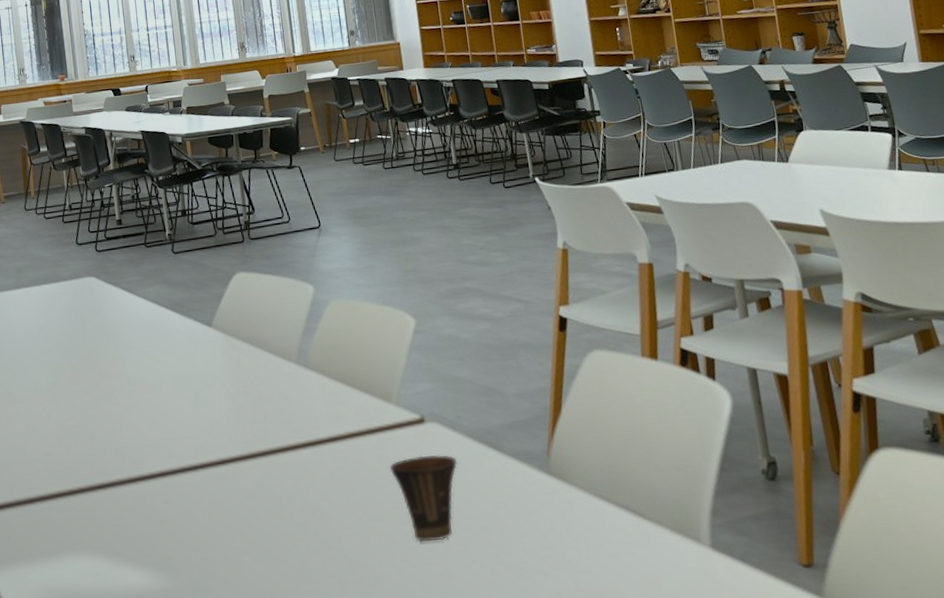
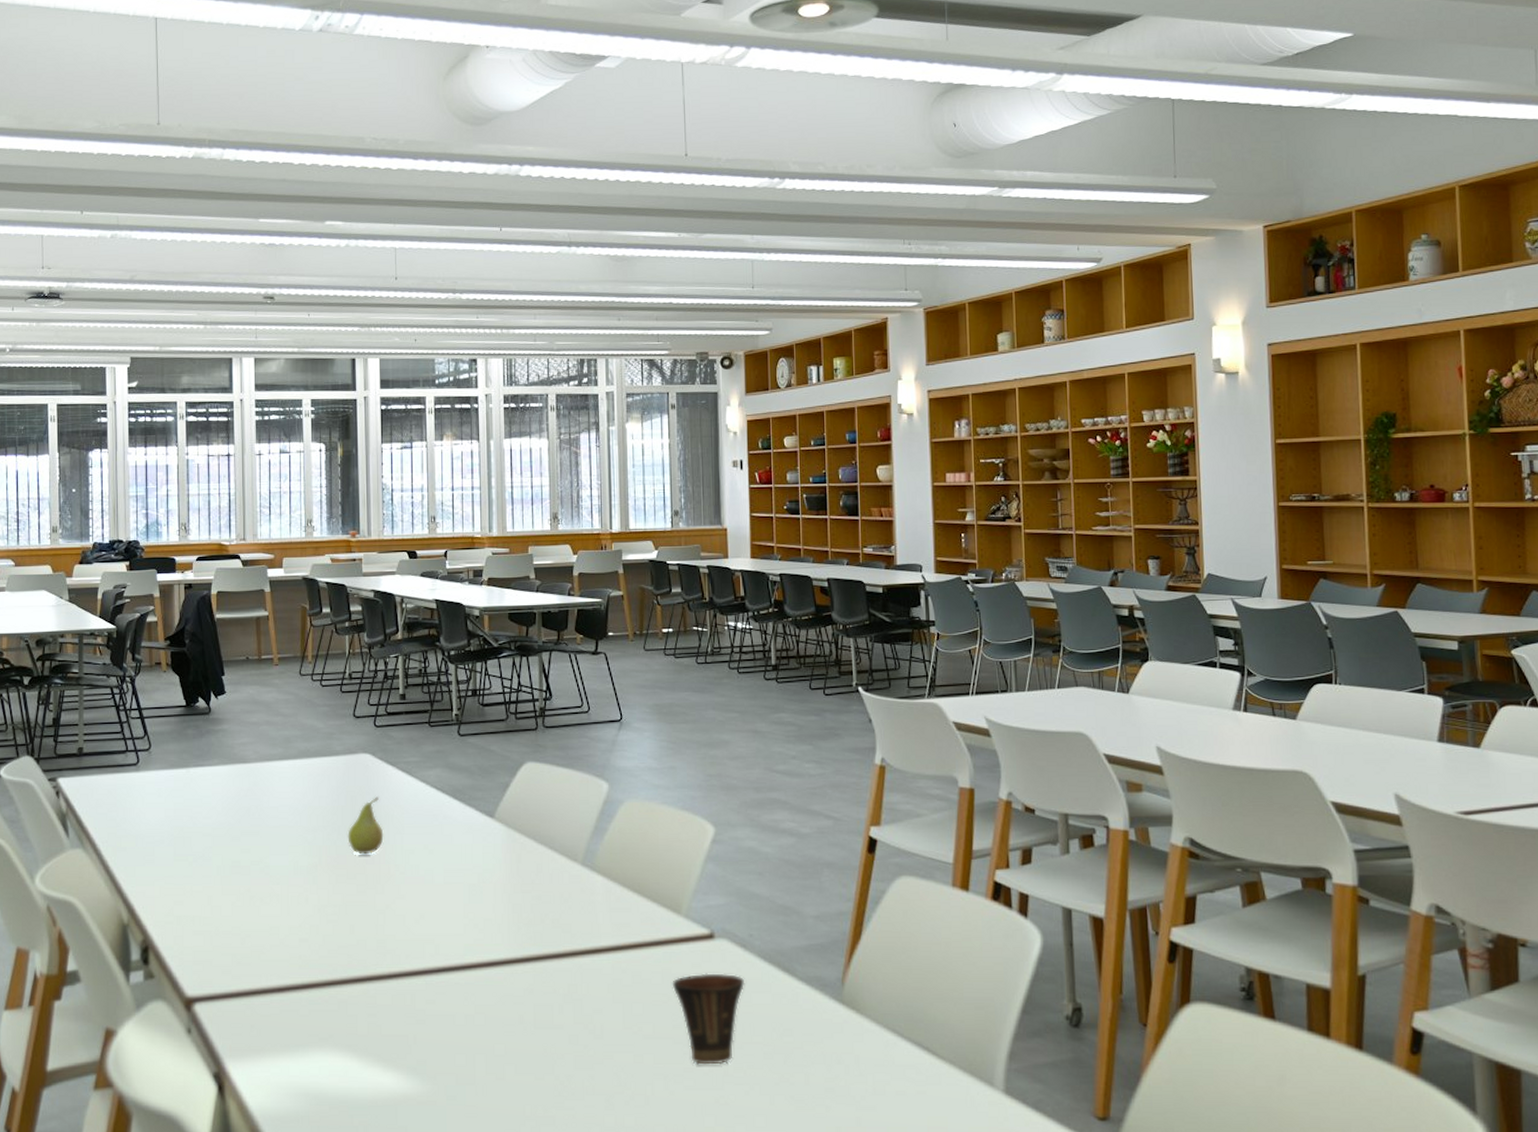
fruit: none [80,315,113,370] -> present [348,796,384,854]

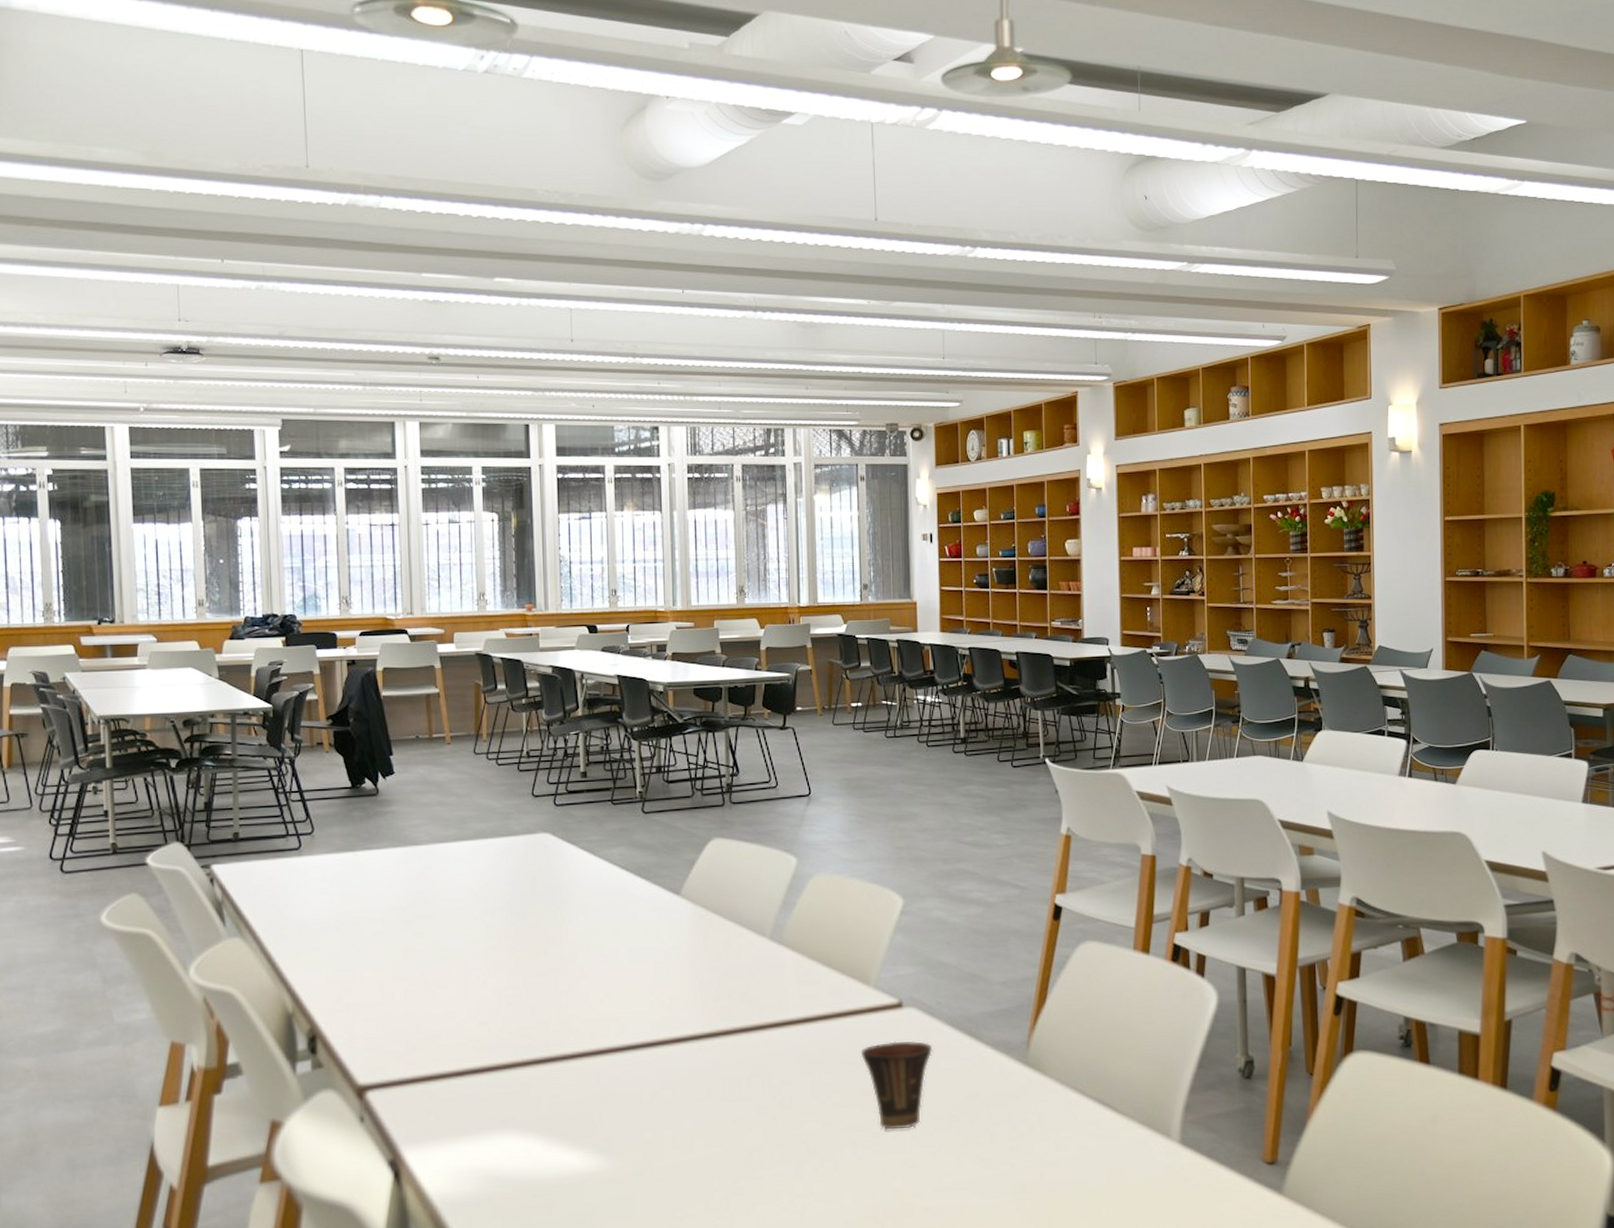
fruit: present [348,796,384,854] -> none [527,876,566,935]

